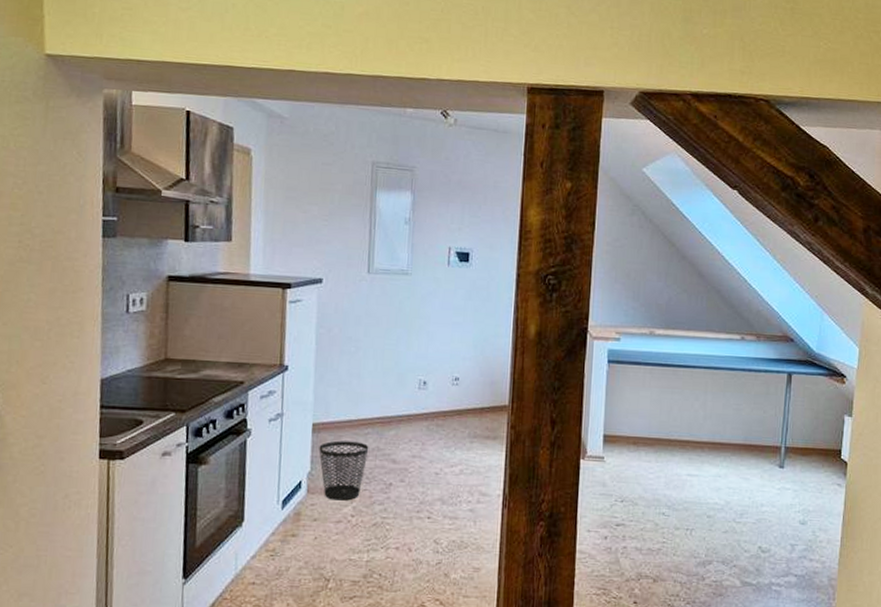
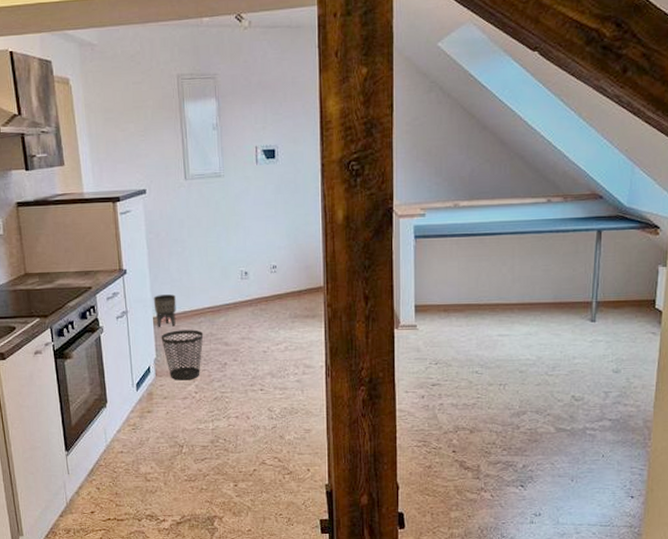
planter: none [315,398,342,436] -> present [153,294,176,327]

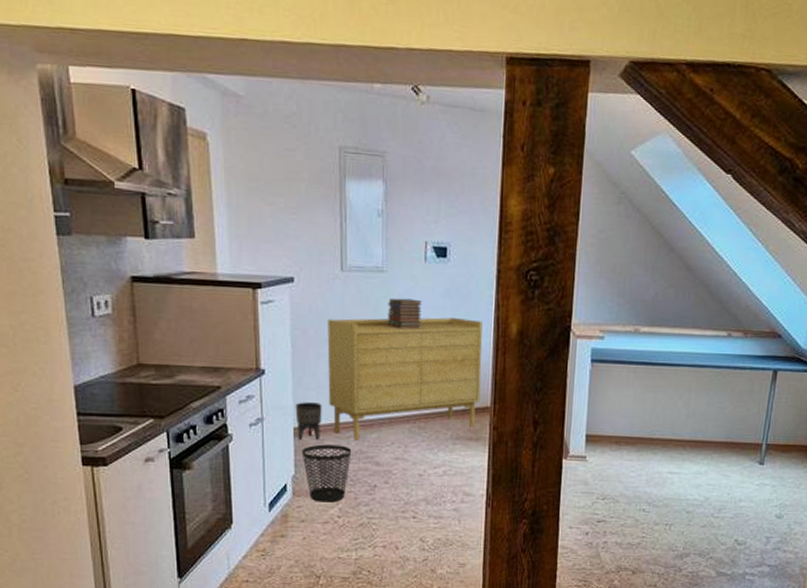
sideboard: none [176,209,314,326] -> present [327,317,483,442]
book stack: none [226,197,257,225] -> present [387,298,422,330]

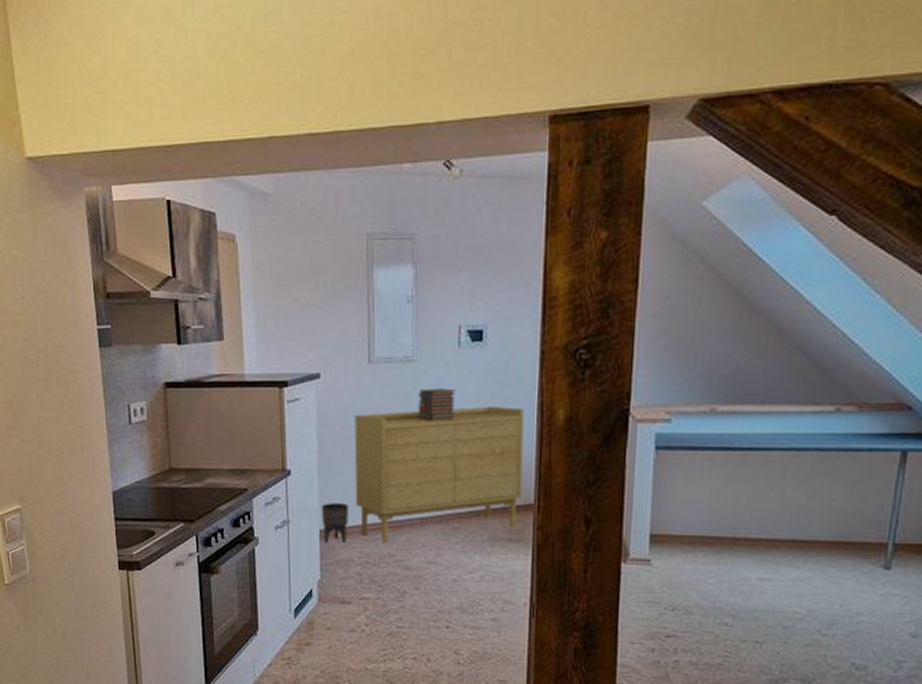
wastebasket: present [302,444,352,503] -> none [328,547,380,610]

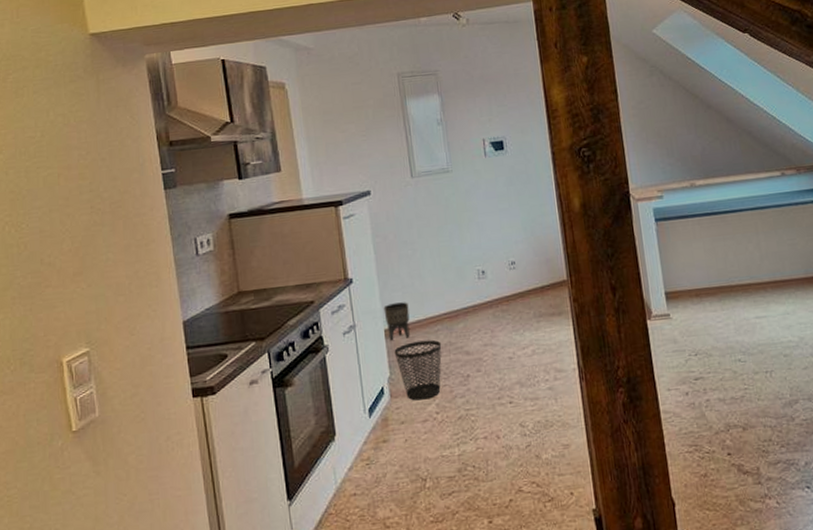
wastebasket: none [328,547,380,610] -> present [394,339,442,401]
sideboard: present [354,405,524,544] -> none [404,201,556,334]
book stack: present [418,388,455,422] -> none [457,191,490,222]

